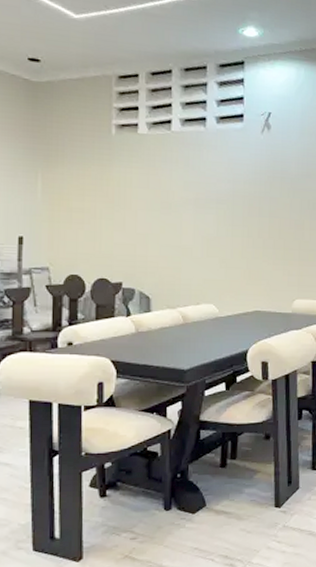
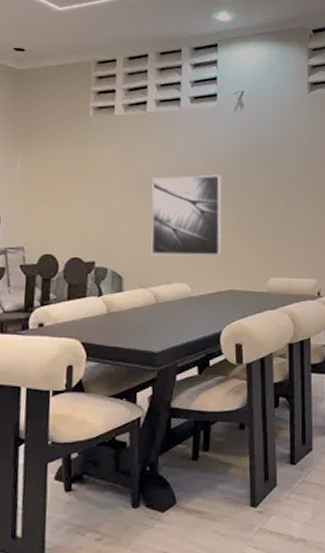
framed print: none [178,197,249,277] -> present [151,175,222,255]

